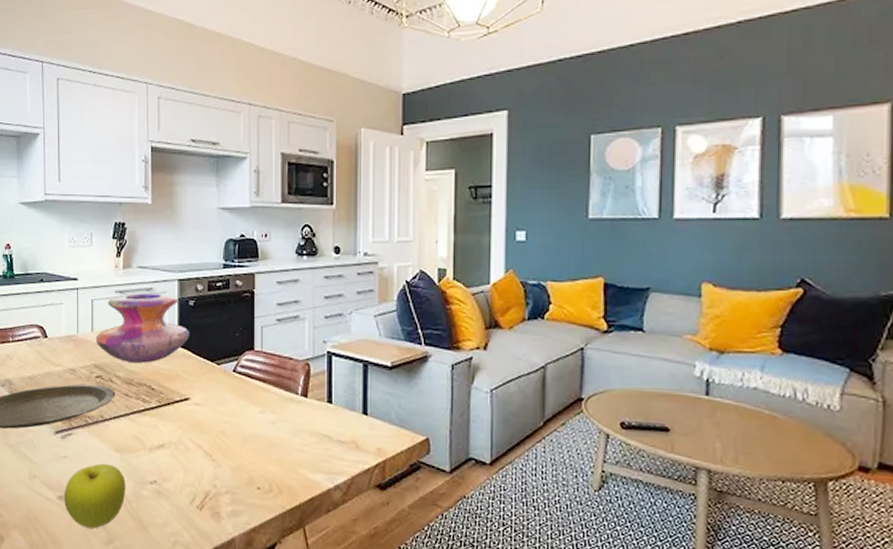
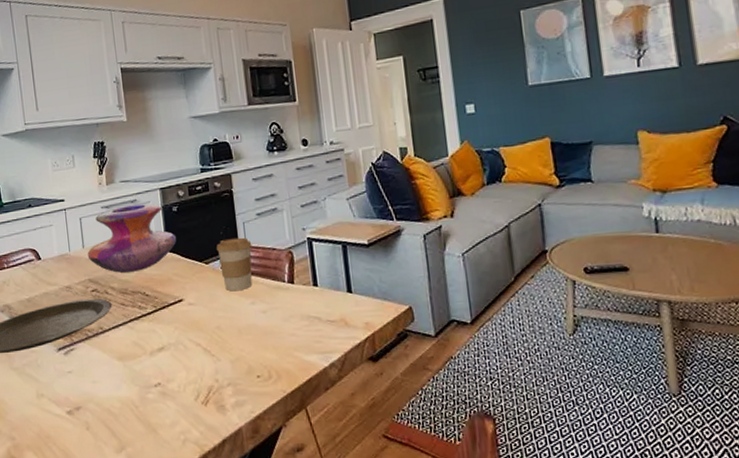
fruit: present [64,463,126,529] -> none [72,373,132,438]
coffee cup: none [231,341,268,398] -> present [216,237,253,292]

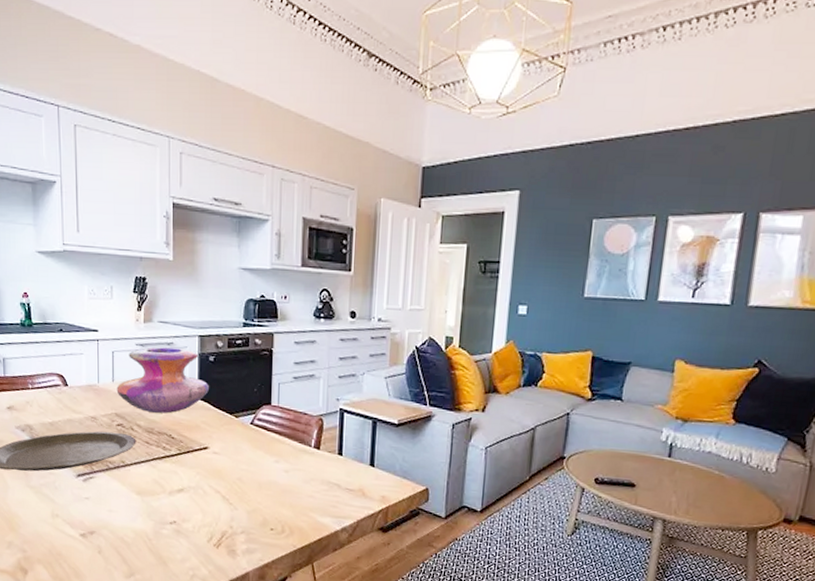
coffee cup: present [216,237,253,292] -> none [249,396,284,448]

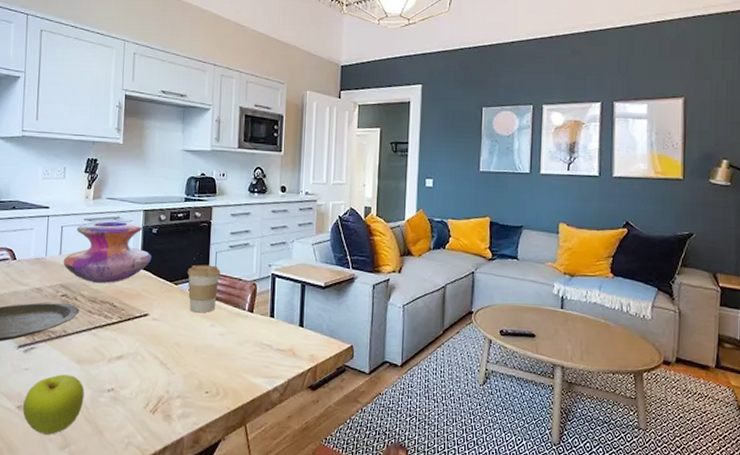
fruit: none [87,505,146,563] -> present [23,374,84,435]
coffee cup: none [249,396,284,448] -> present [188,264,221,313]

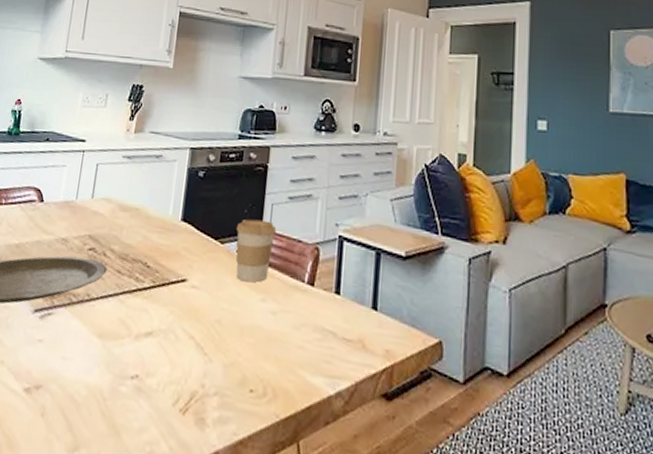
fruit: present [23,374,84,435] -> none [30,350,104,431]
decorative vase: present [63,221,151,283] -> none [94,159,195,237]

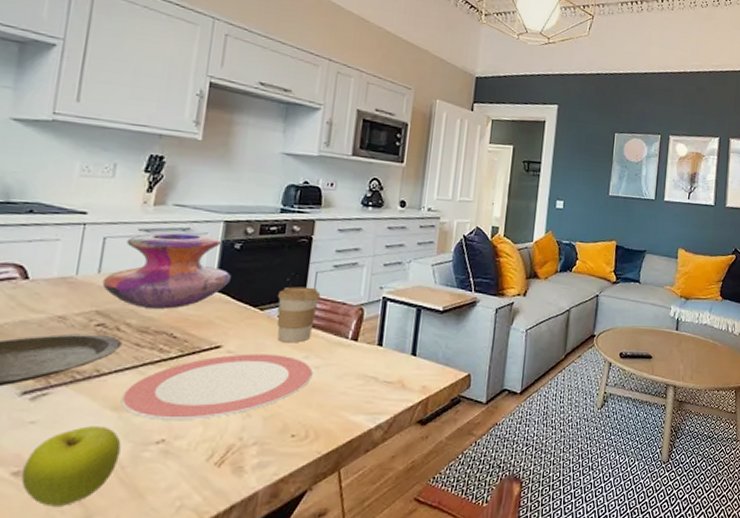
fruit: none [30,350,104,431] -> present [21,426,122,507]
decorative vase: none [94,159,195,237] -> present [102,232,231,309]
plate: none [104,290,270,359] -> present [120,354,313,420]

